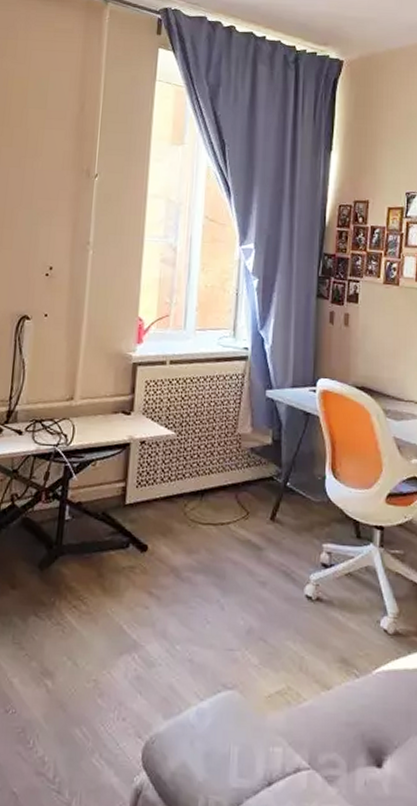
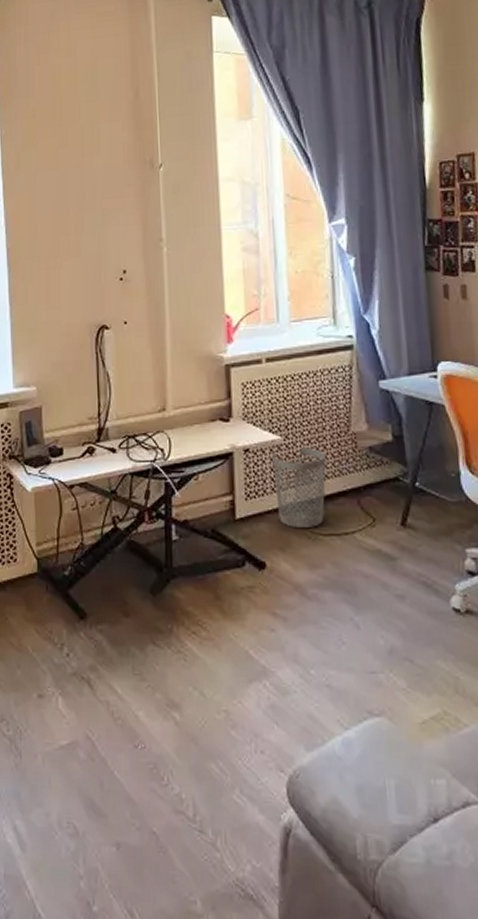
wastebasket: none [164,444,214,517] -> present [272,447,327,529]

